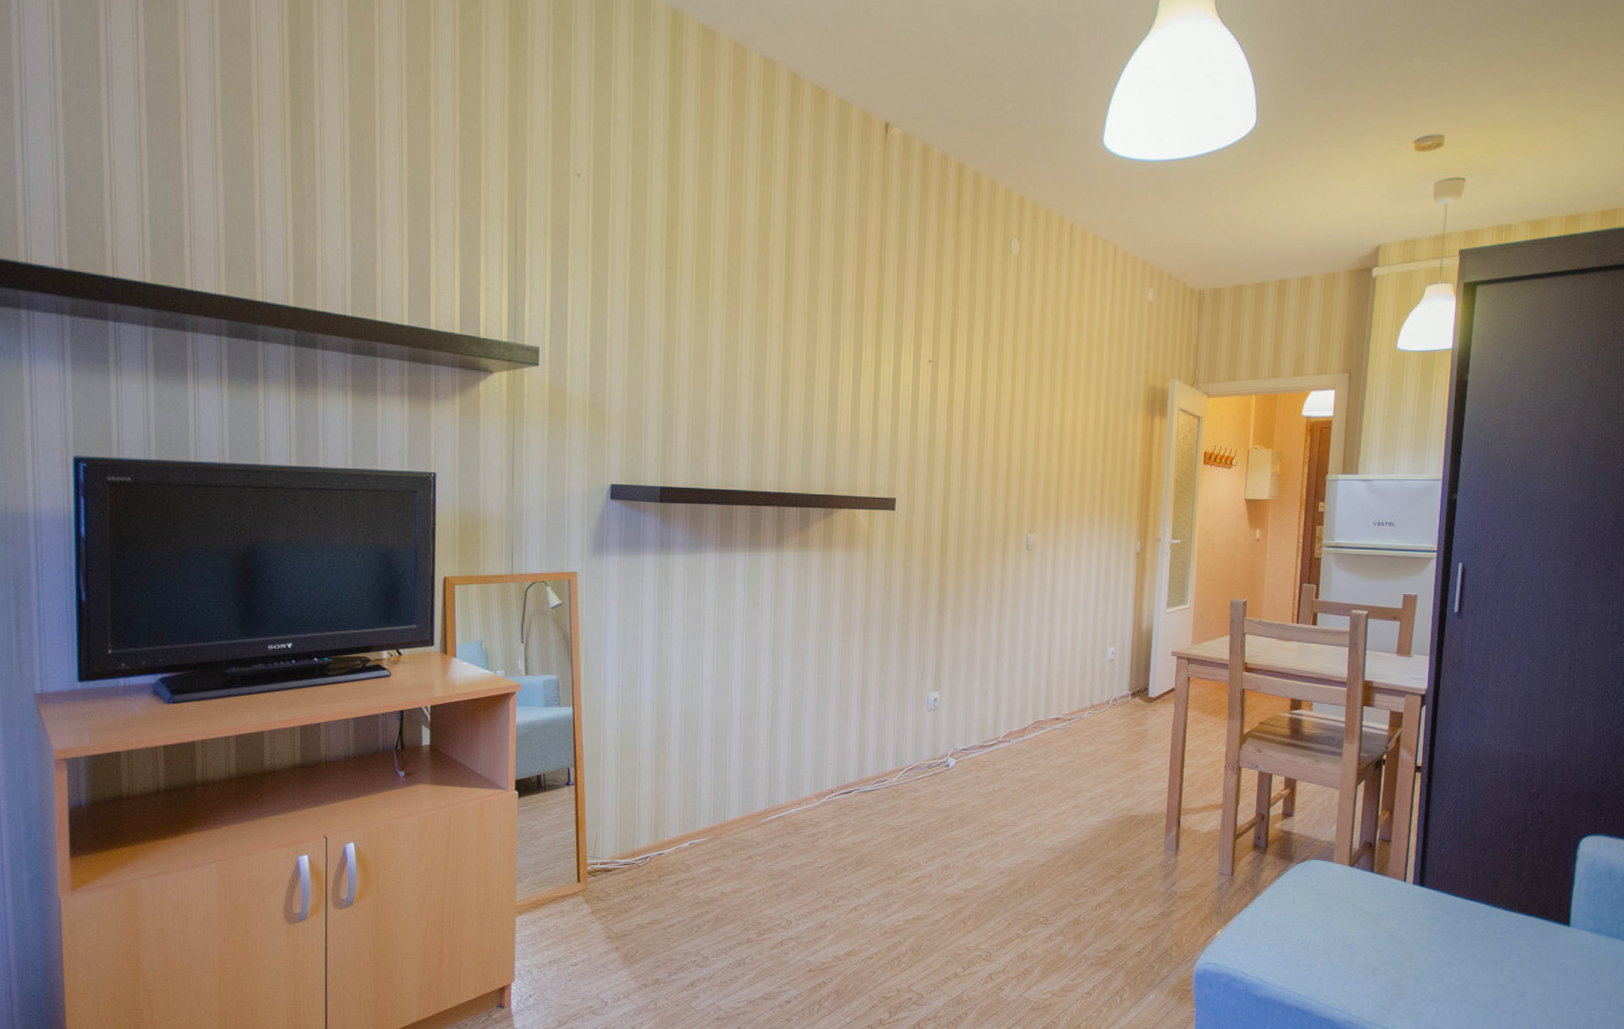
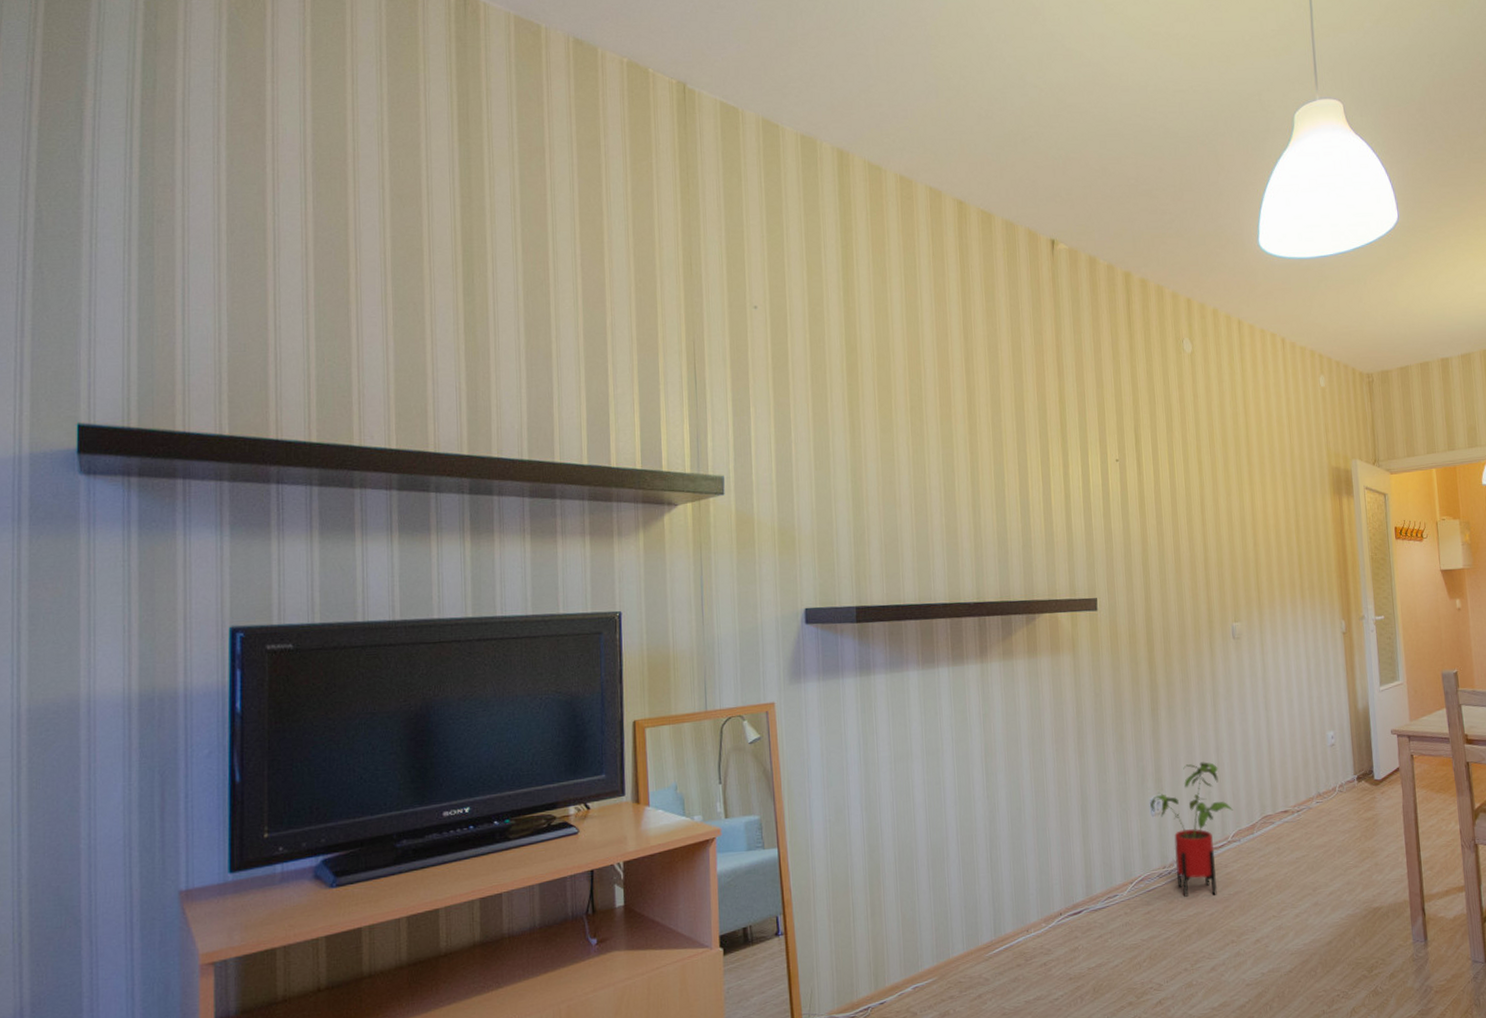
house plant: none [926,665,1008,789] -> present [1149,762,1234,897]

